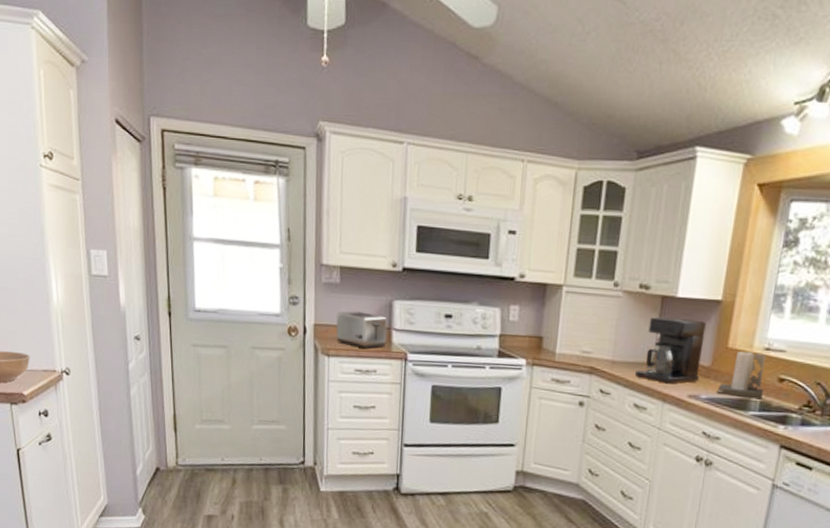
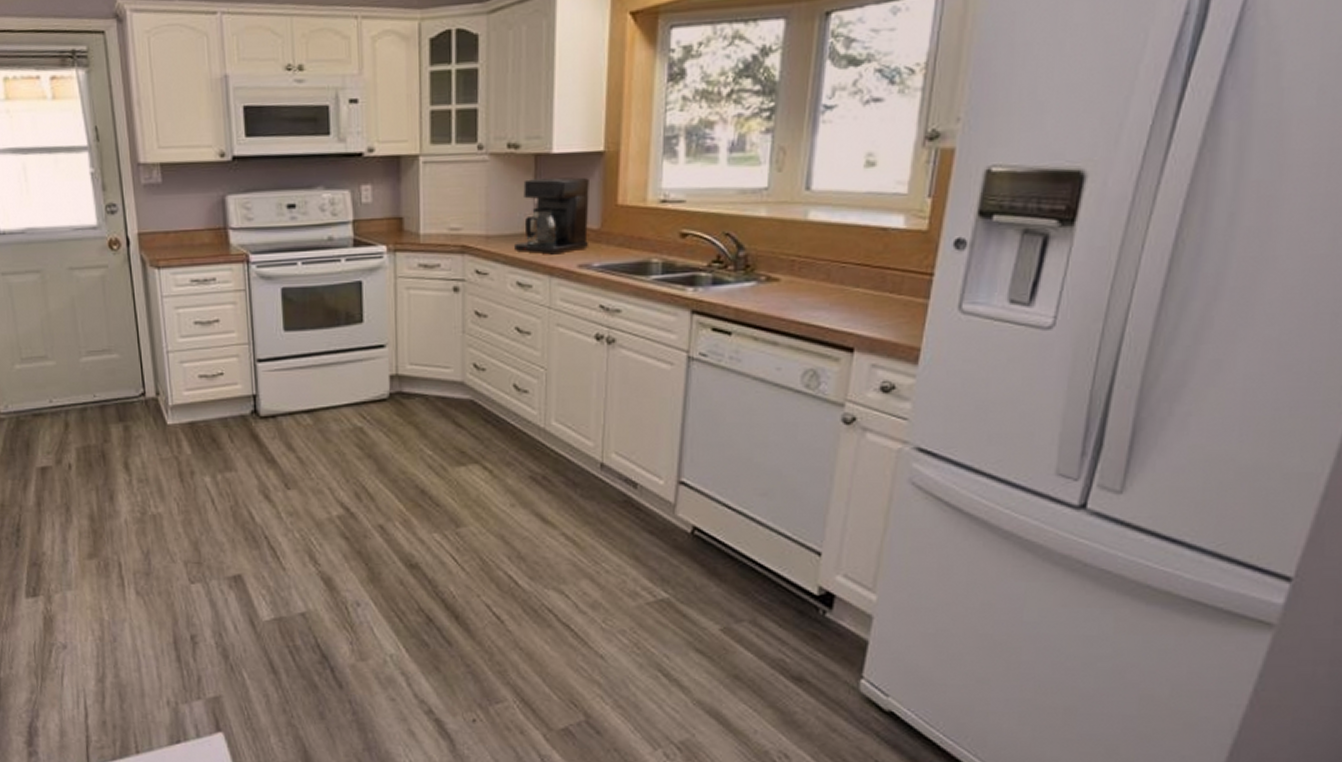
toaster: present [336,311,387,349] -> none [162,212,224,256]
paper towel roll: present [717,351,766,400] -> none [611,206,664,261]

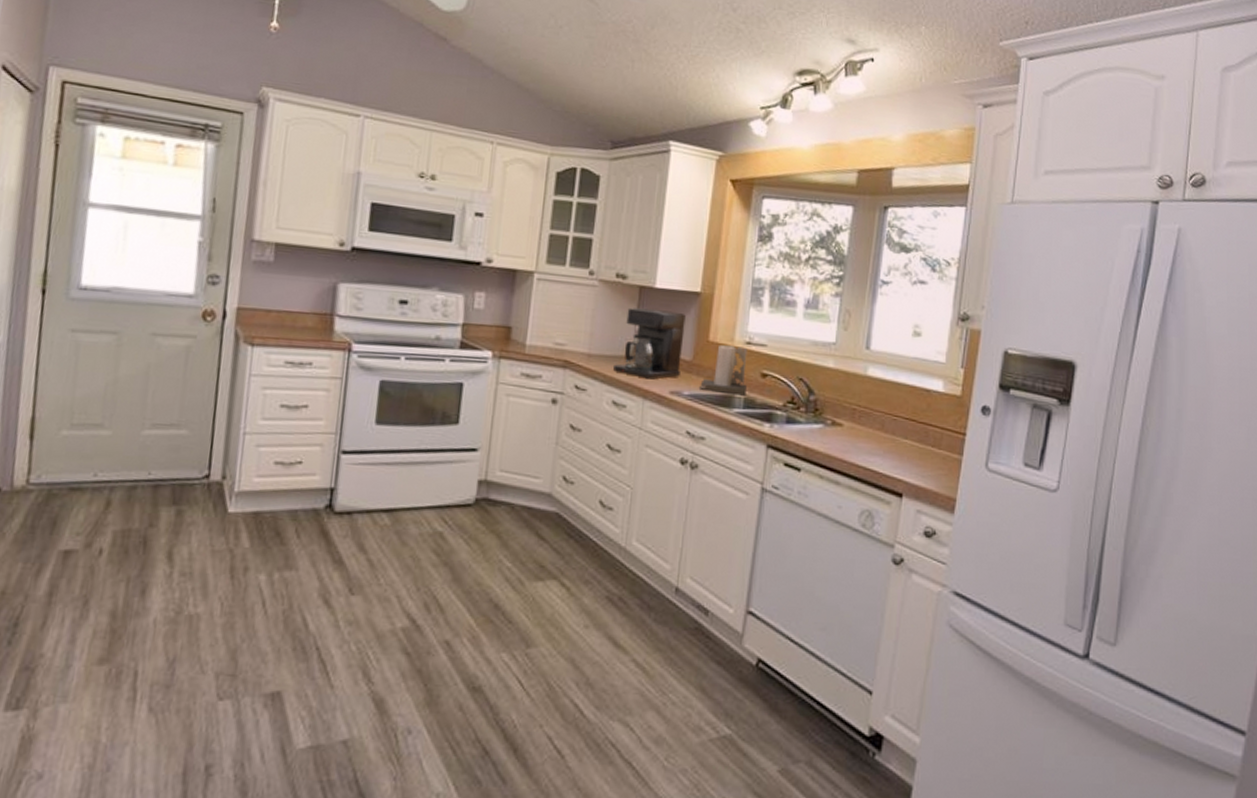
paper towel roll: none [611,206,664,261] -> present [700,345,748,396]

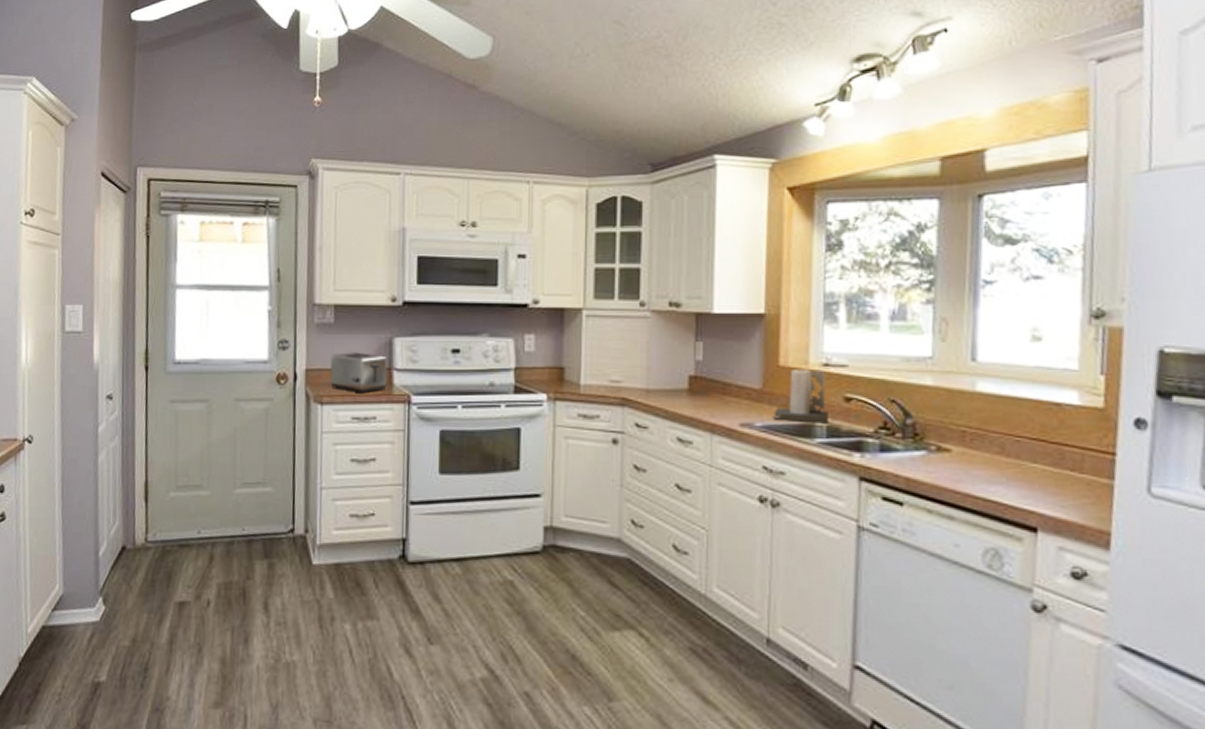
toaster: none [264,293,329,338] -> present [330,352,388,394]
coffee maker: present [613,307,686,379] -> none [675,337,751,412]

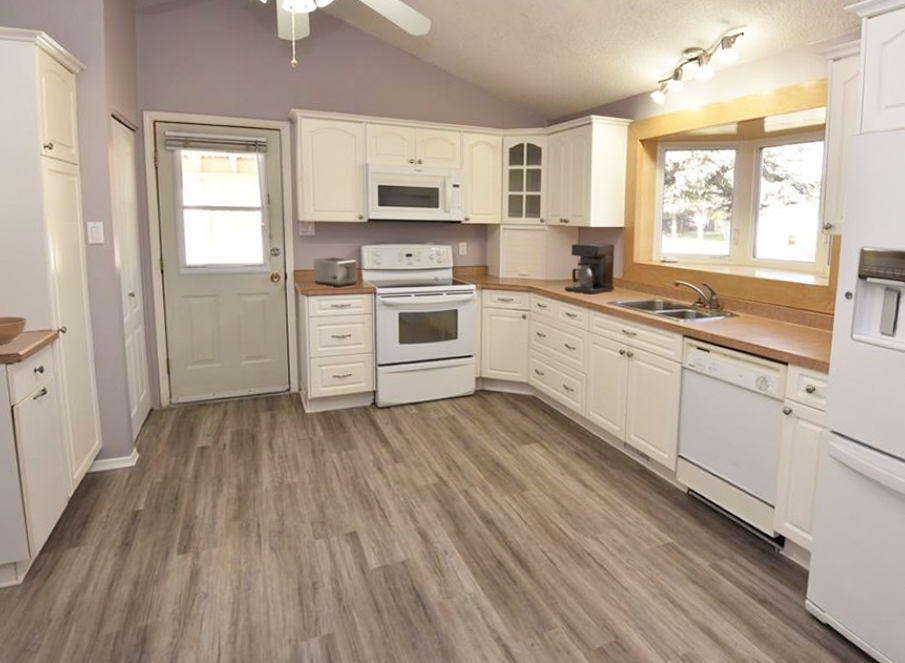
coffee maker: none [675,337,751,412] -> present [565,243,615,295]
paper towel roll: present [773,369,829,424] -> none [629,265,665,301]

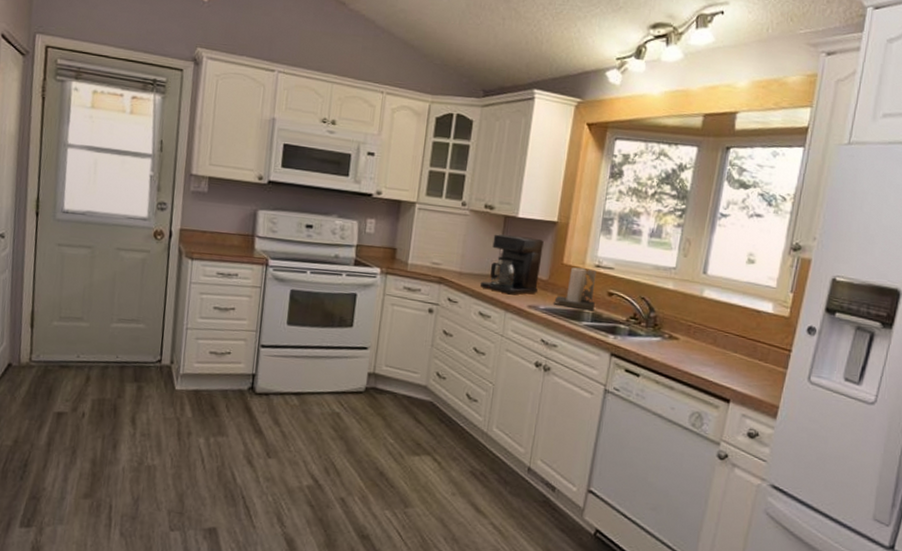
toaster: present [313,257,358,288] -> none [200,218,251,254]
paper towel roll: none [629,265,665,301] -> present [554,267,597,311]

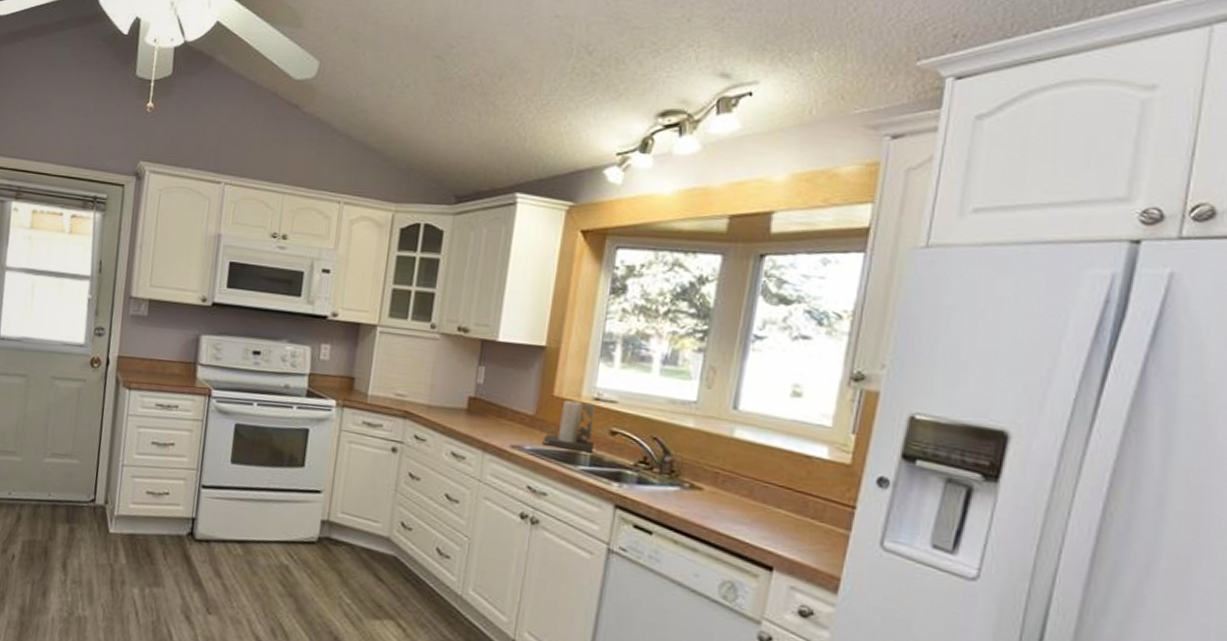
coffee maker: present [480,234,544,295] -> none [453,361,529,433]

